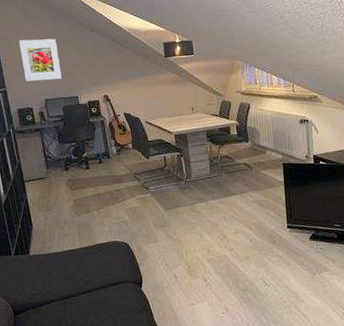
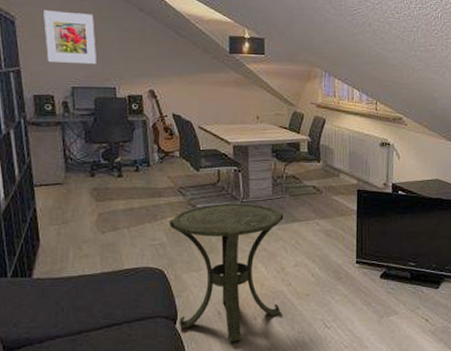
side table: none [128,182,226,301] -> present [169,203,284,342]

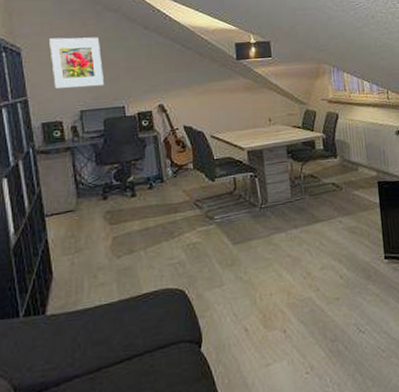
side table: present [169,203,284,342] -> none [186,208,310,361]

